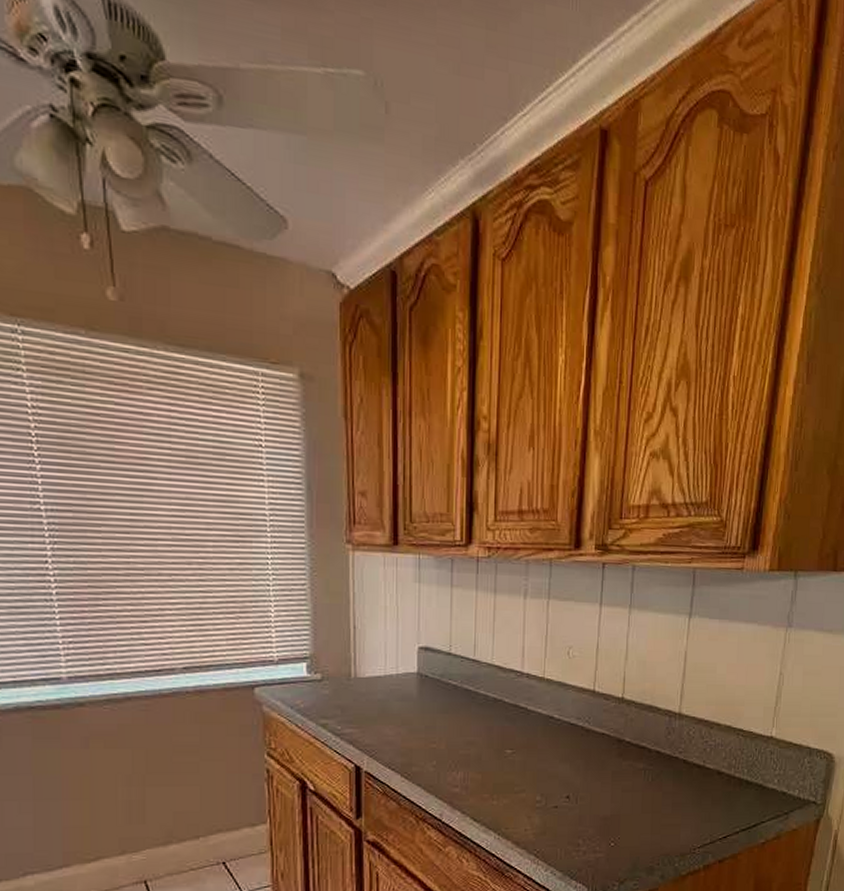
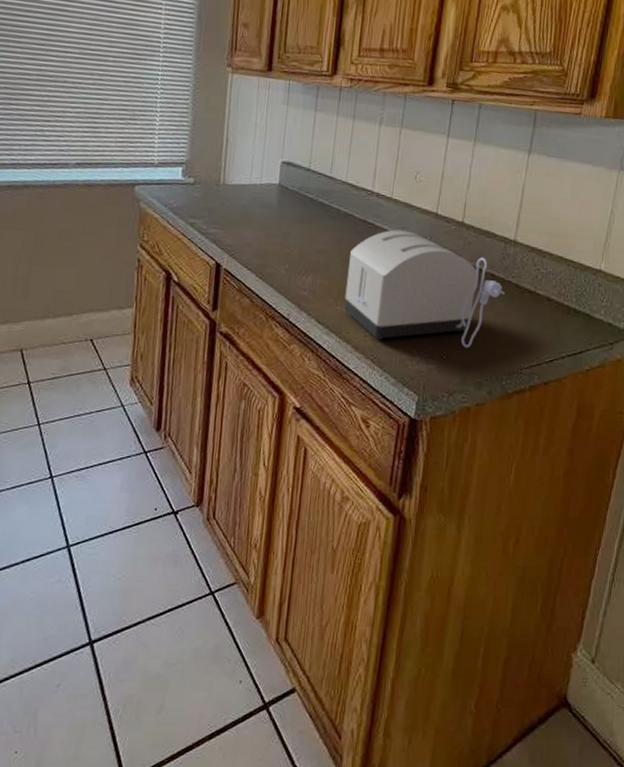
toaster: none [500,712,672,833] -> present [343,229,504,348]

